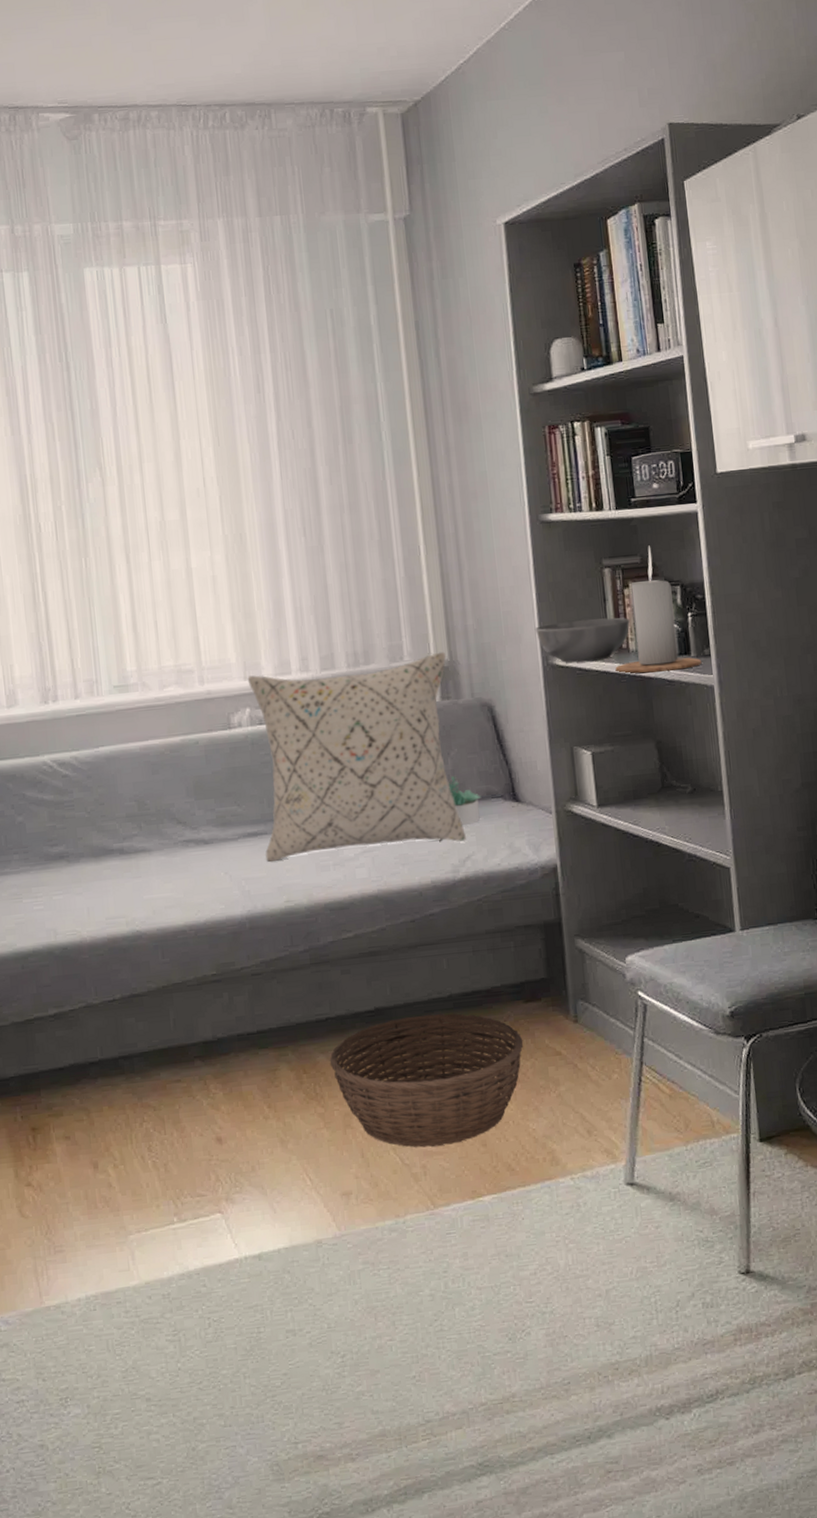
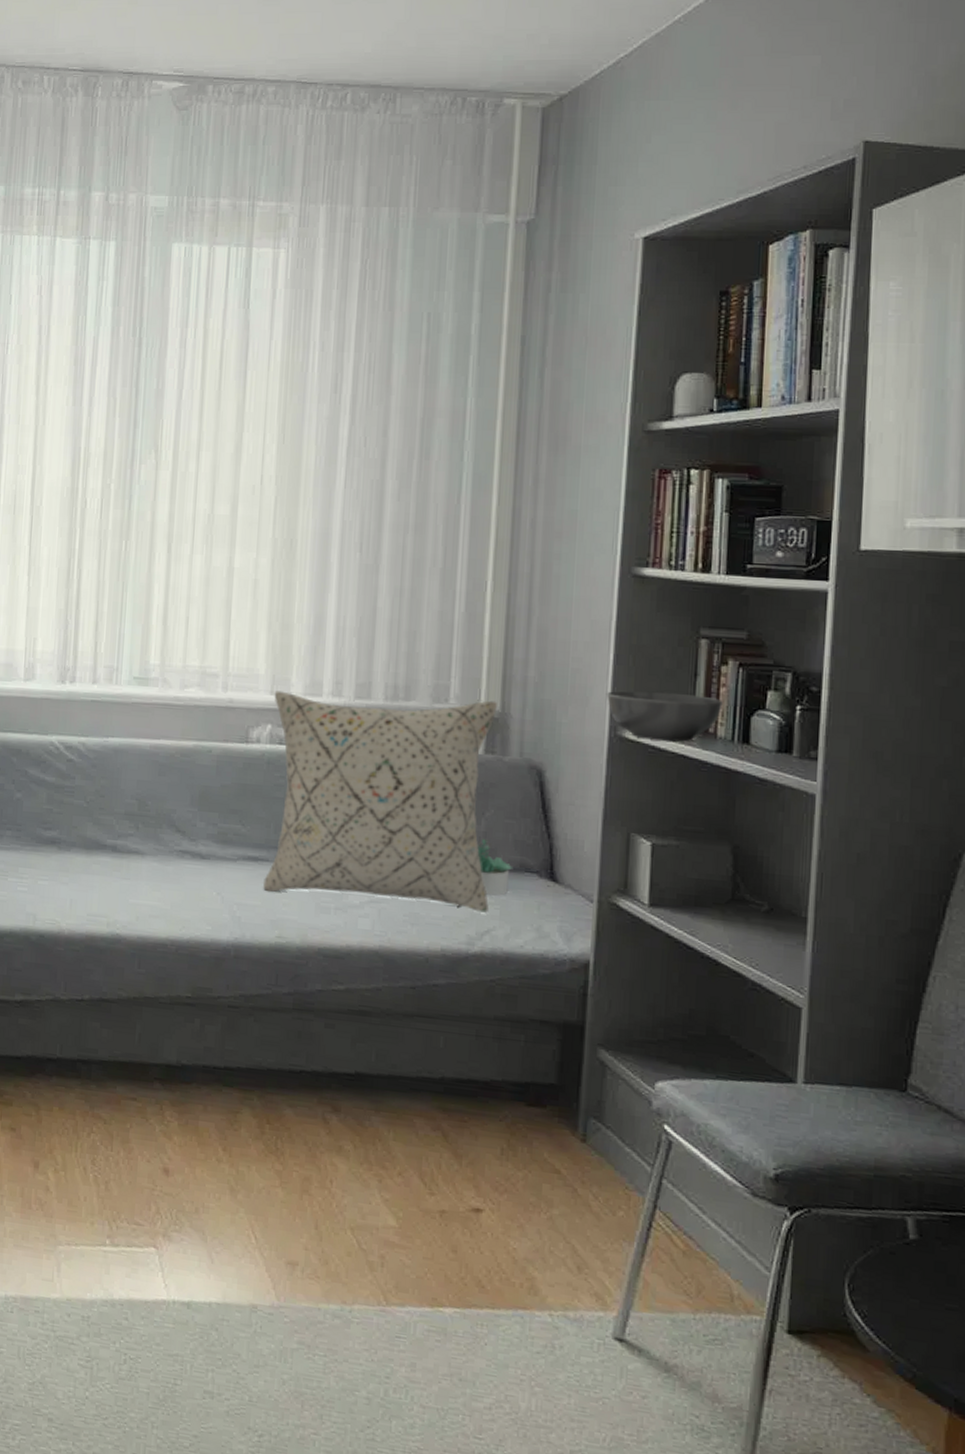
basket: present [329,1013,524,1147] -> none [296,1089,518,1241]
candle: present [615,545,702,674] -> none [696,621,805,769]

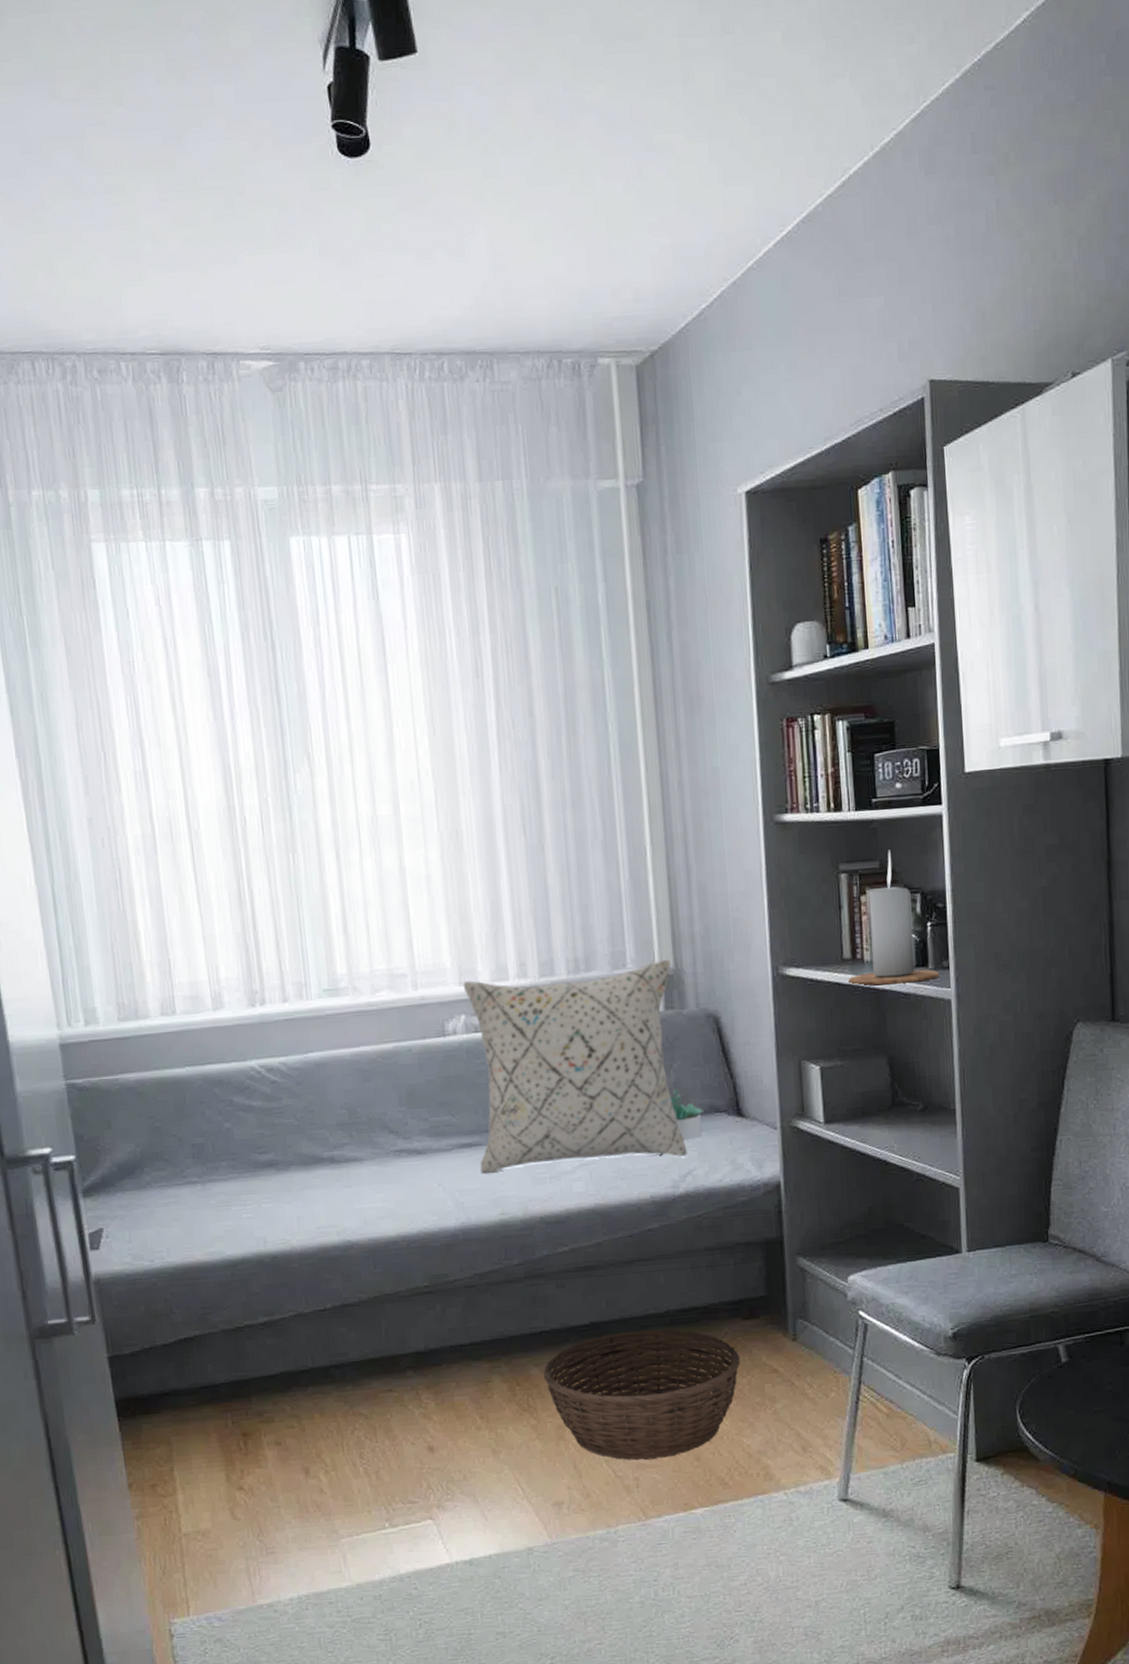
basket: none [296,1089,518,1241] -> present [543,1329,741,1460]
bowl: present [606,690,724,741] -> none [765,926,867,973]
candle: none [696,621,805,769] -> present [848,850,940,985]

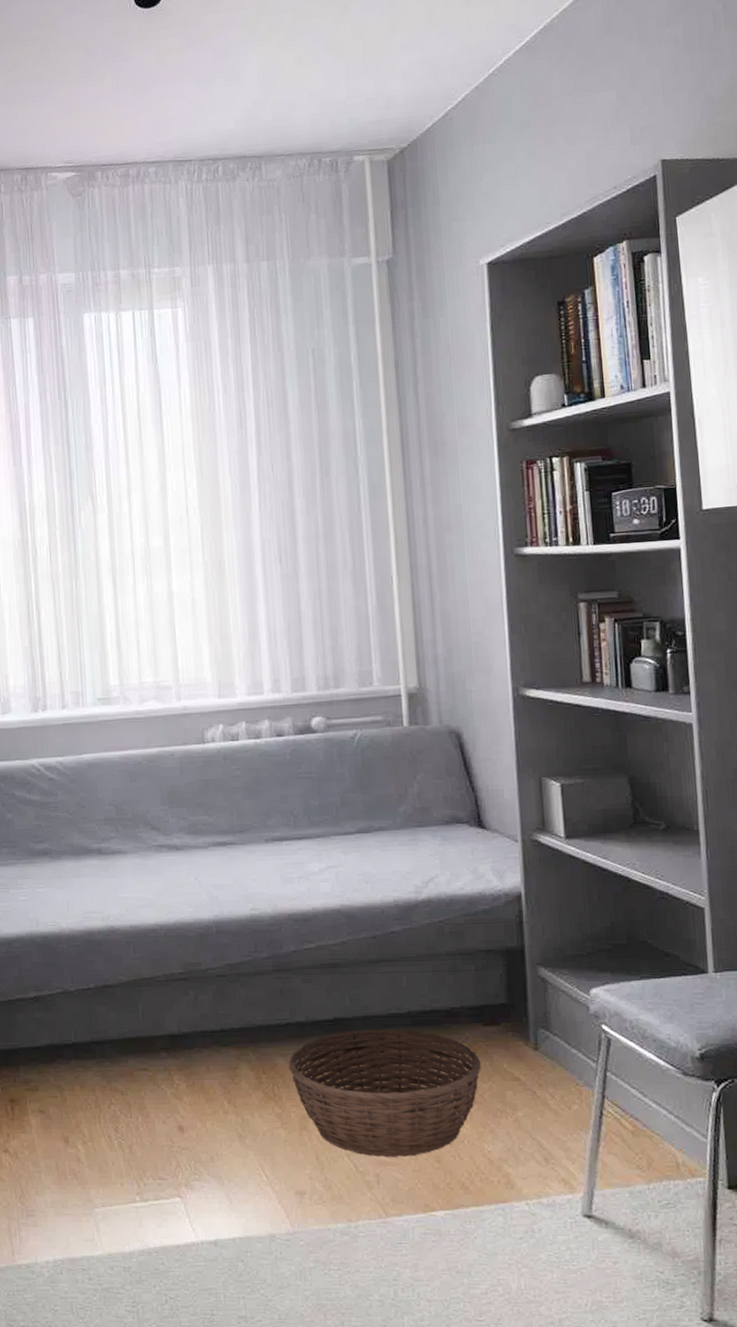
pillow: present [463,959,687,1174] -> none [221,678,430,871]
succulent plant: present [669,1088,704,1140] -> none [412,799,446,848]
candle: present [848,850,940,985] -> none [588,581,680,708]

